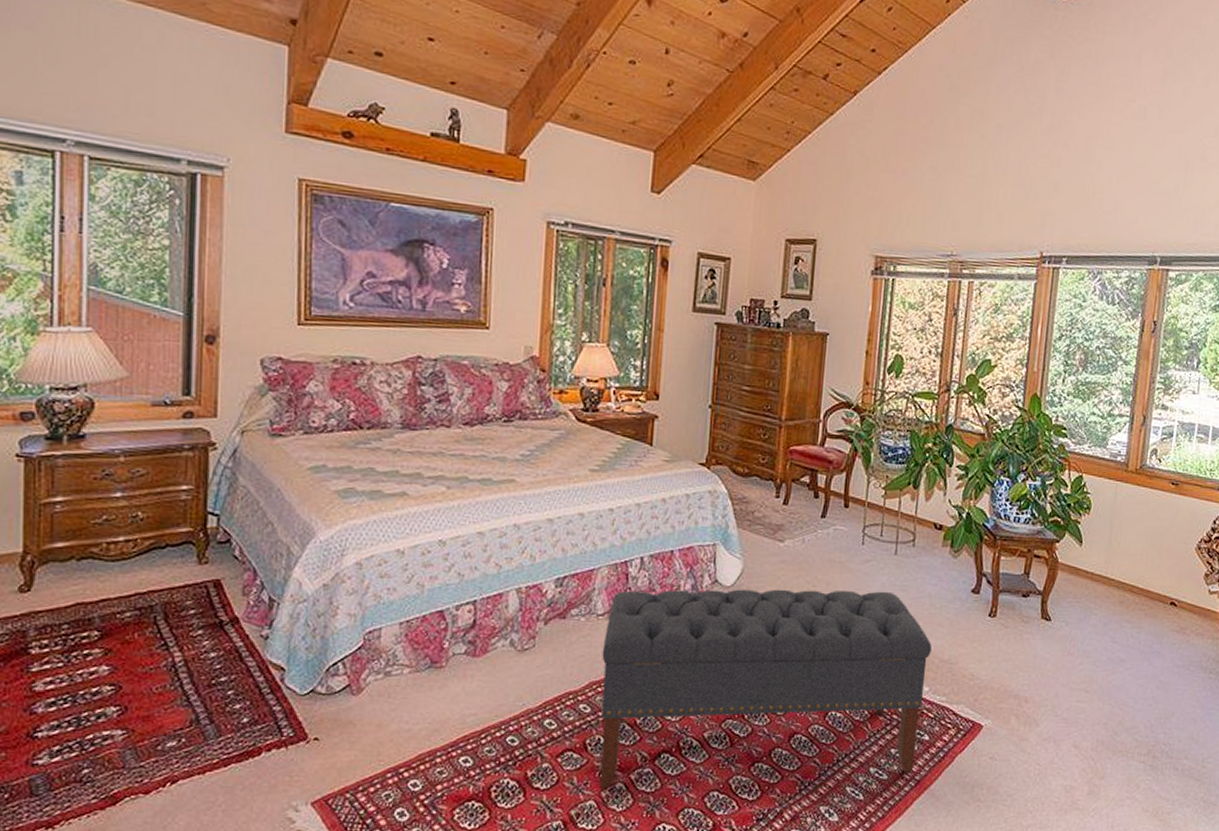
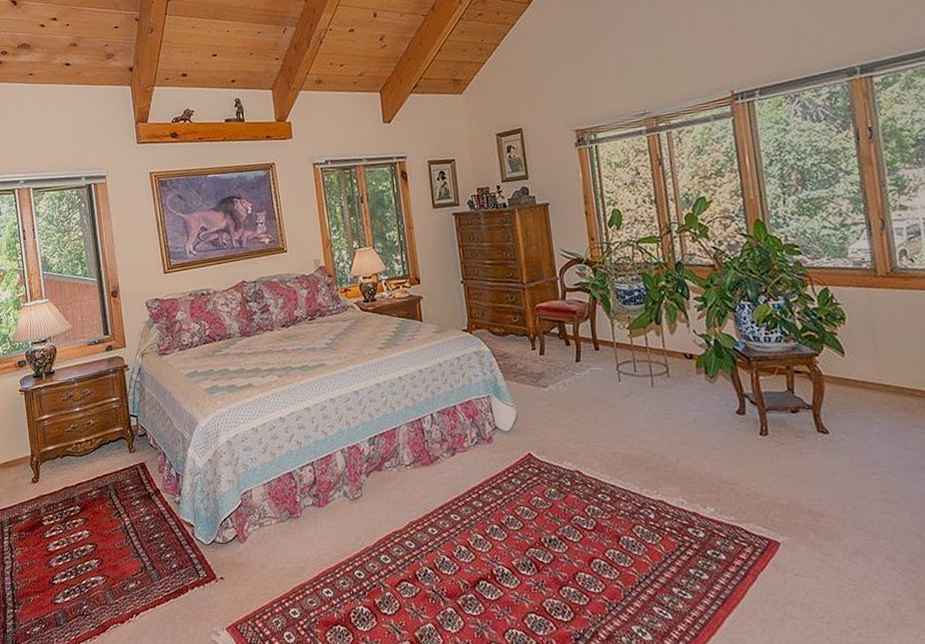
bench: present [599,589,932,788] -> none [414,421,717,613]

